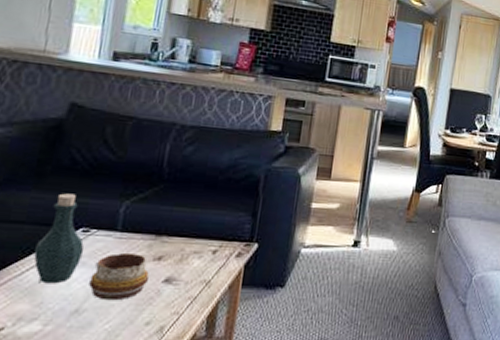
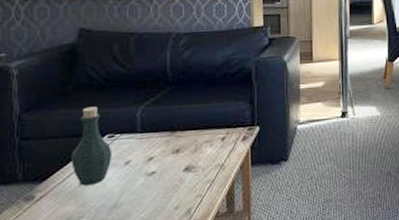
decorative bowl: present [89,252,149,301] -> none [122,149,170,193]

